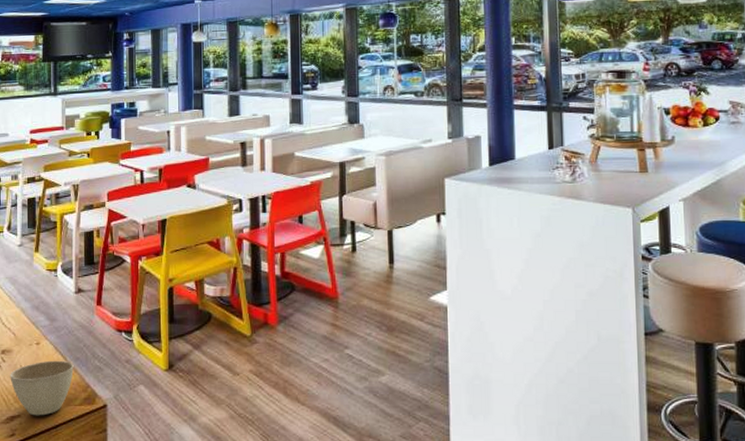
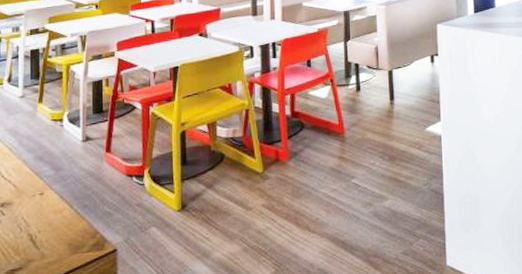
cup: present [10,360,74,416] -> none [10,209,81,267]

